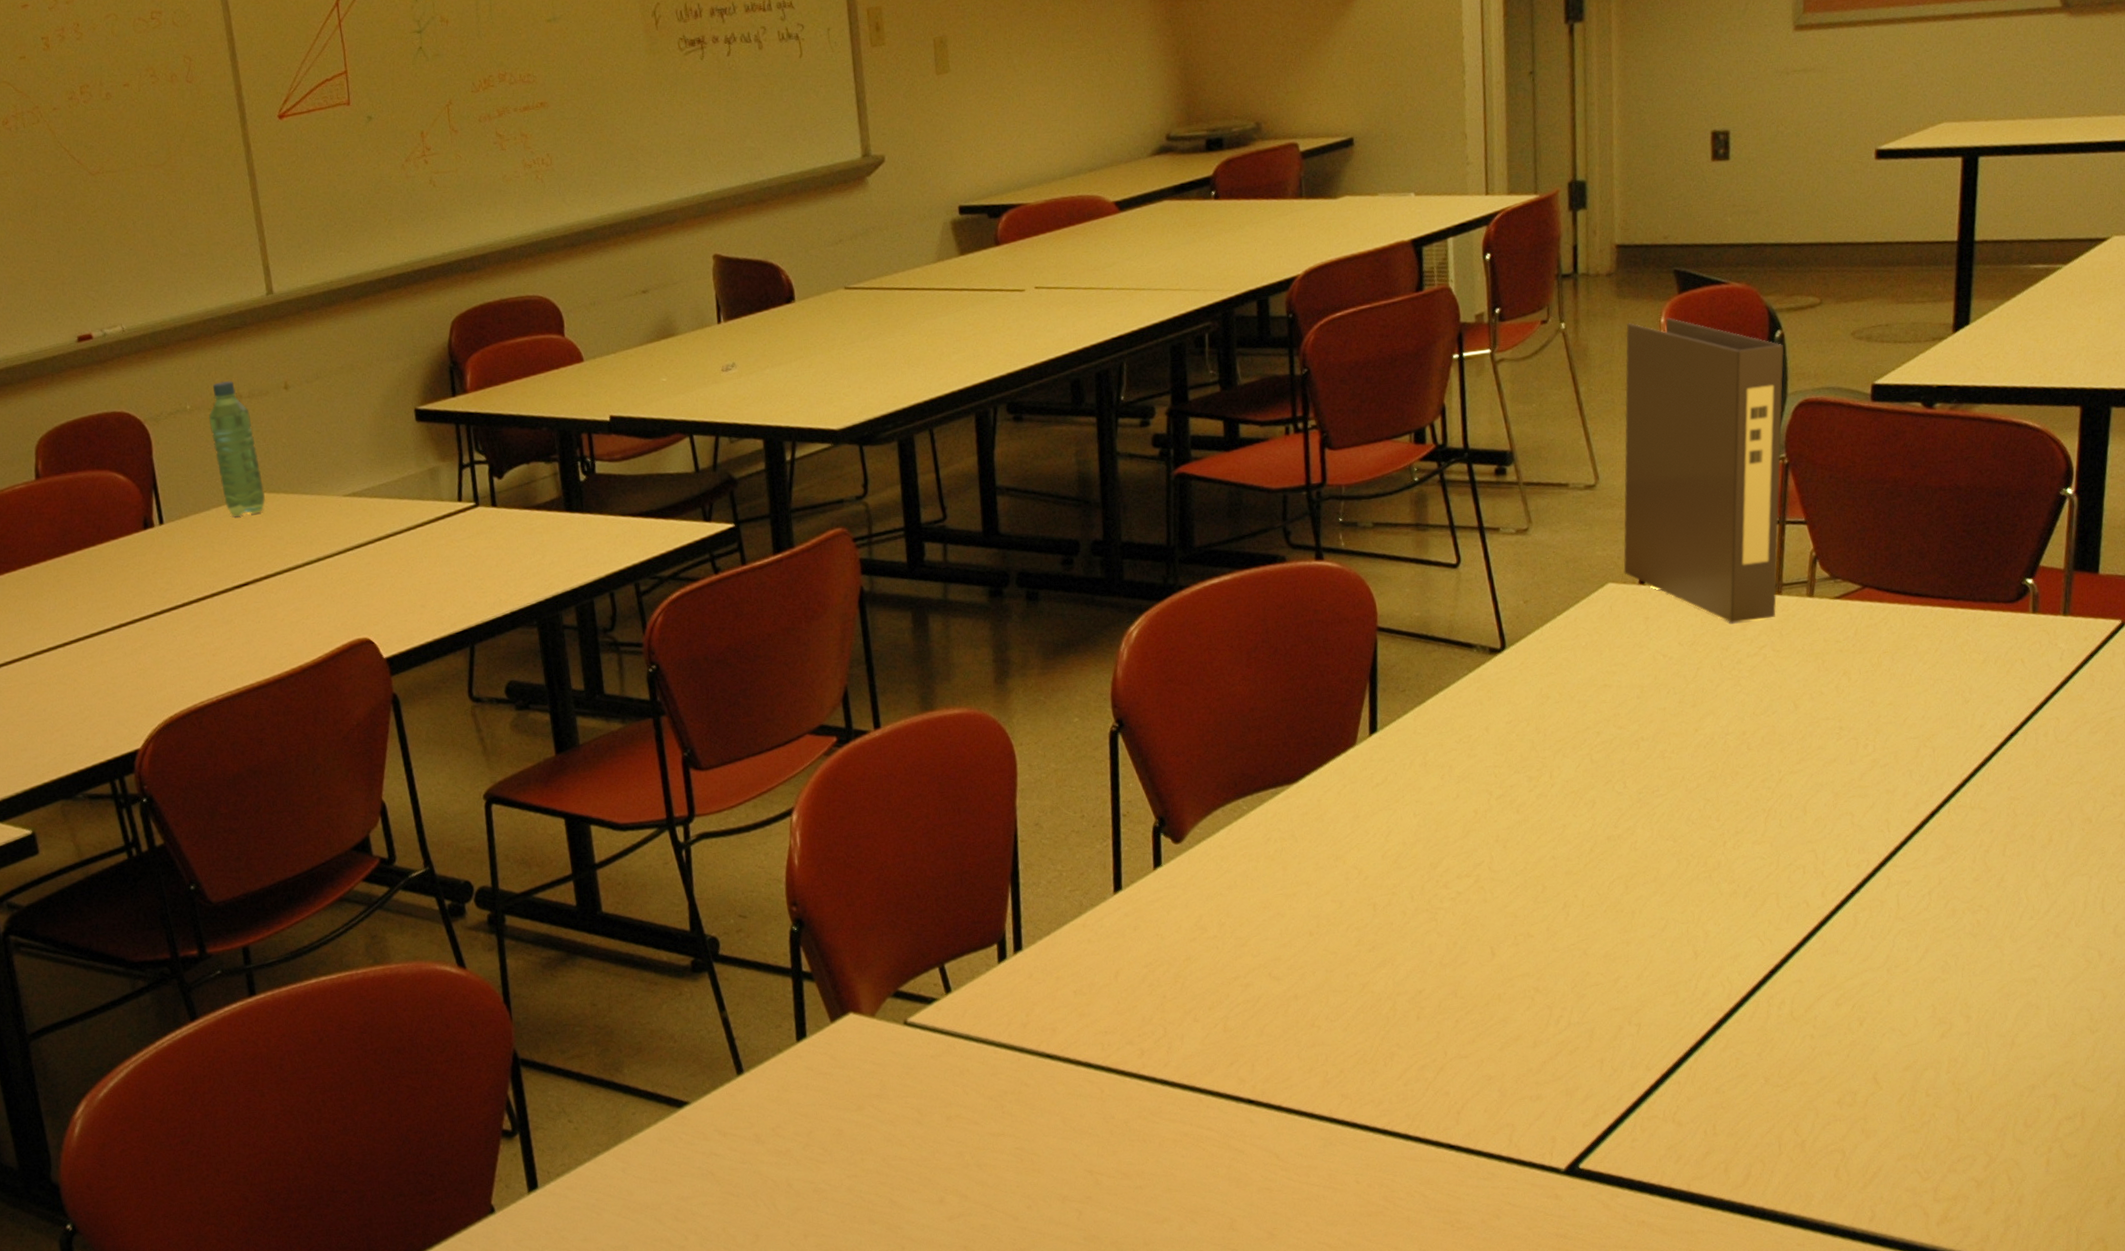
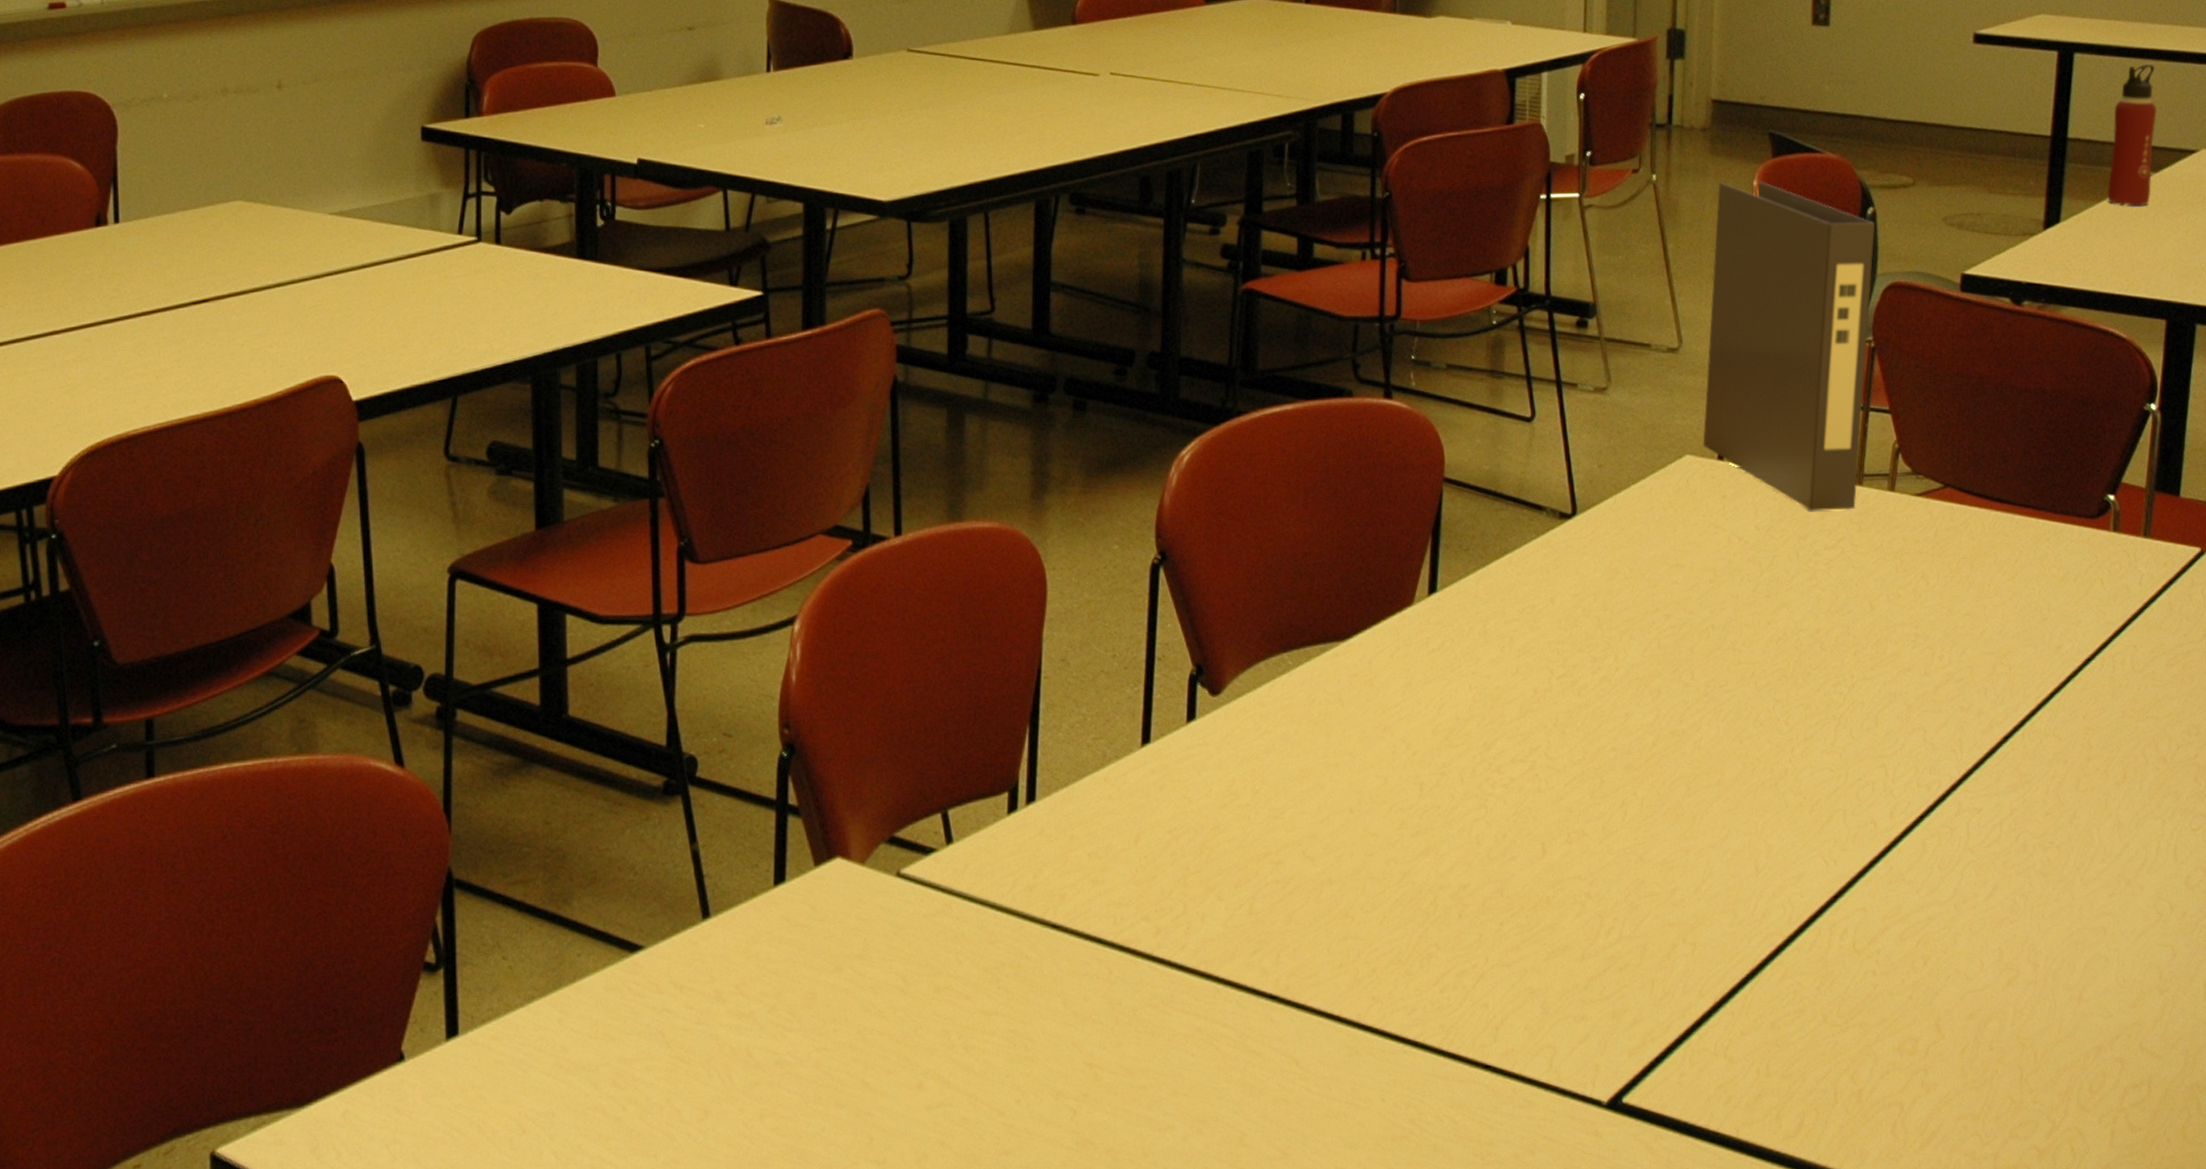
water bottle: present [208,381,265,517] -> none [186,72,239,223]
water bottle: none [2017,159,2067,301] -> present [2108,65,2158,206]

